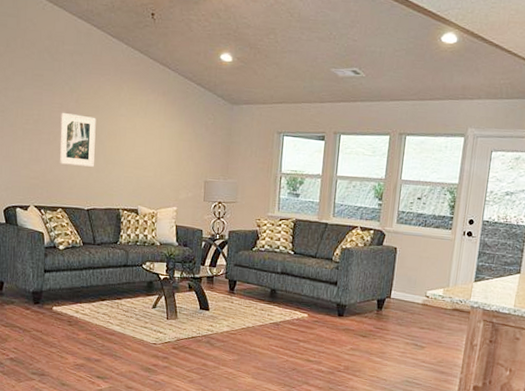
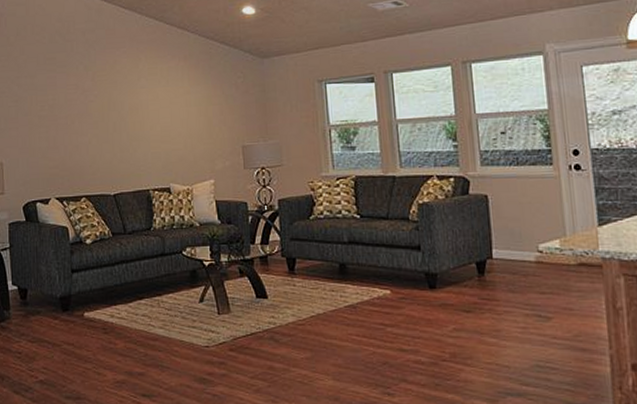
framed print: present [59,112,96,167] -> none [77,93,117,149]

